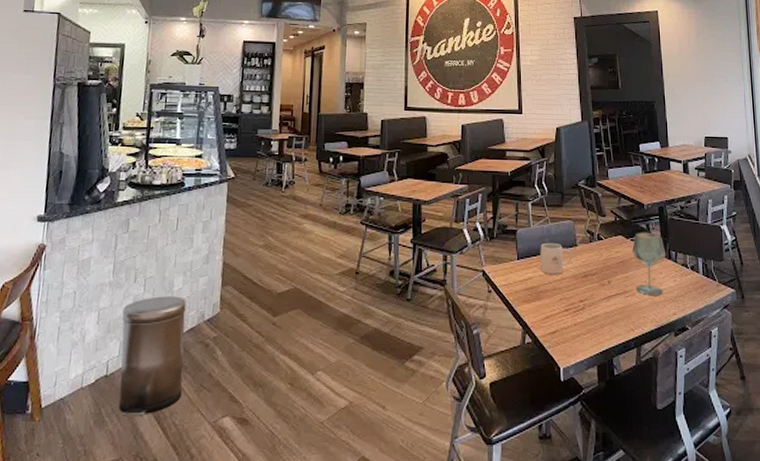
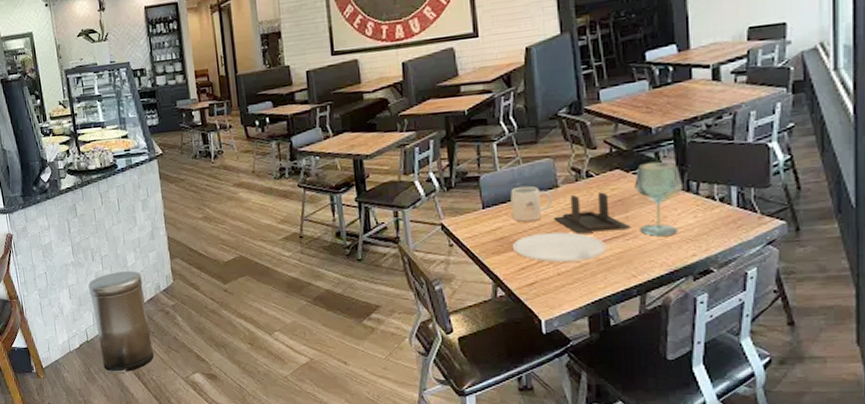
plate: none [539,286,613,313] -> present [512,232,608,263]
napkin holder: none [573,253,630,288] -> present [554,192,631,233]

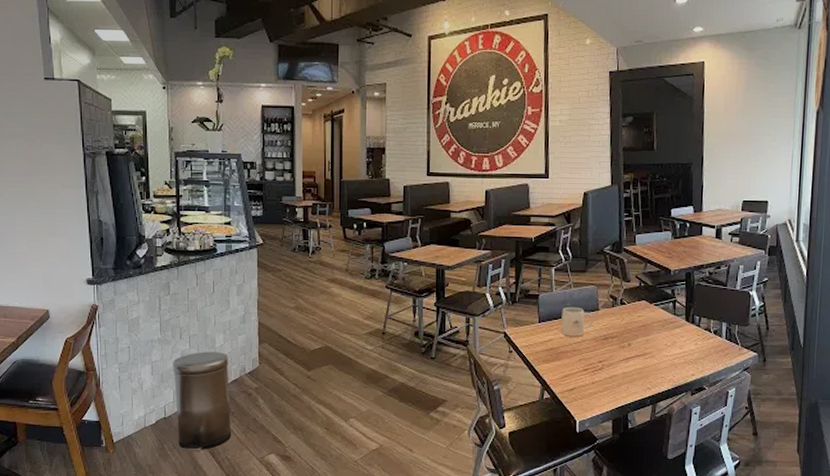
plate: present [512,232,608,263] -> none [559,348,631,373]
napkin holder: present [554,192,631,233] -> none [593,317,650,350]
wine glass: present [634,161,682,236] -> none [655,297,689,357]

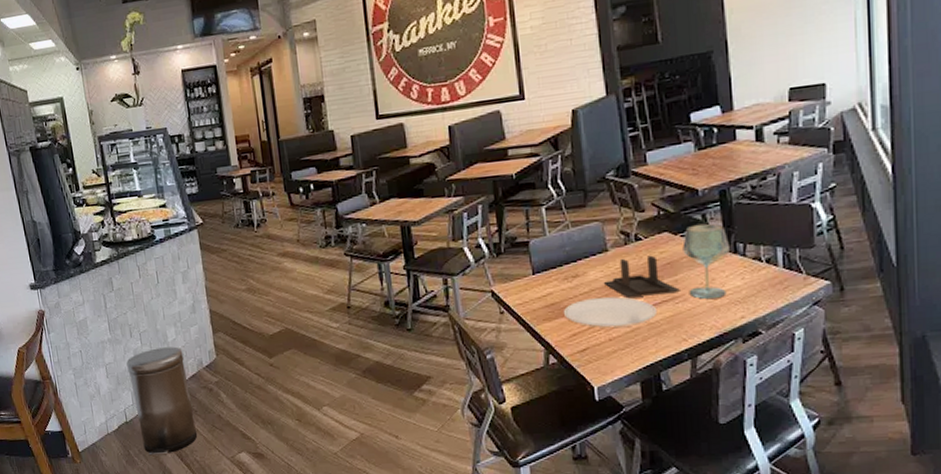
plate: none [559,348,631,373] -> present [563,296,658,328]
mug: present [561,306,593,337] -> none [560,250,602,287]
napkin holder: none [593,317,650,350] -> present [604,255,680,297]
wine glass: none [655,297,689,357] -> present [682,223,730,299]

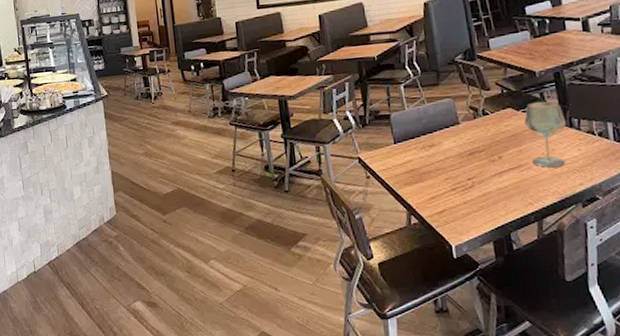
pedal bin: present [126,346,198,457] -> none [37,203,98,304]
plate: present [563,296,658,328] -> none [422,164,506,192]
napkin holder: present [604,255,680,297] -> none [457,128,524,165]

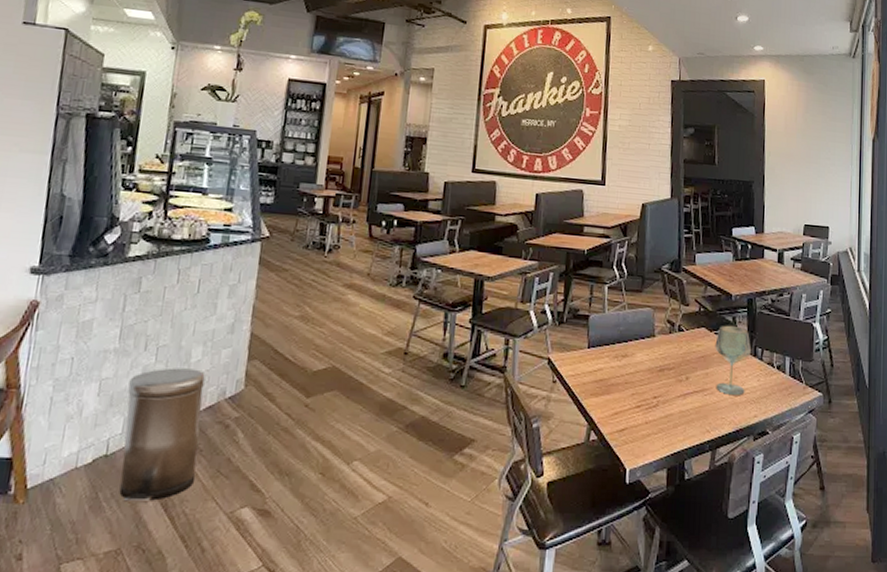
pedal bin: none [37,203,98,304] -> present [119,368,205,504]

